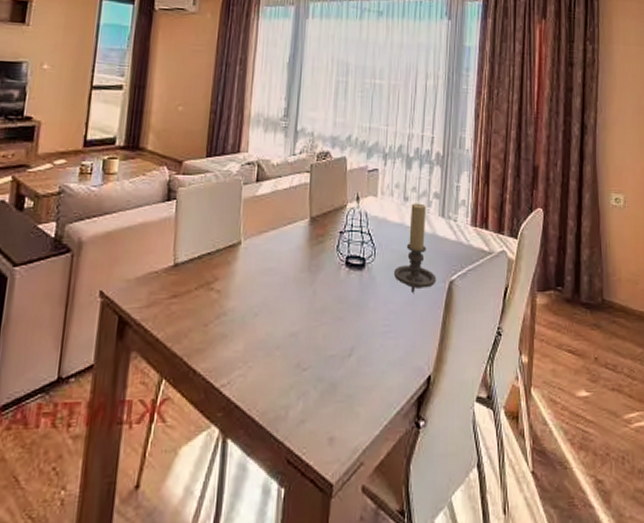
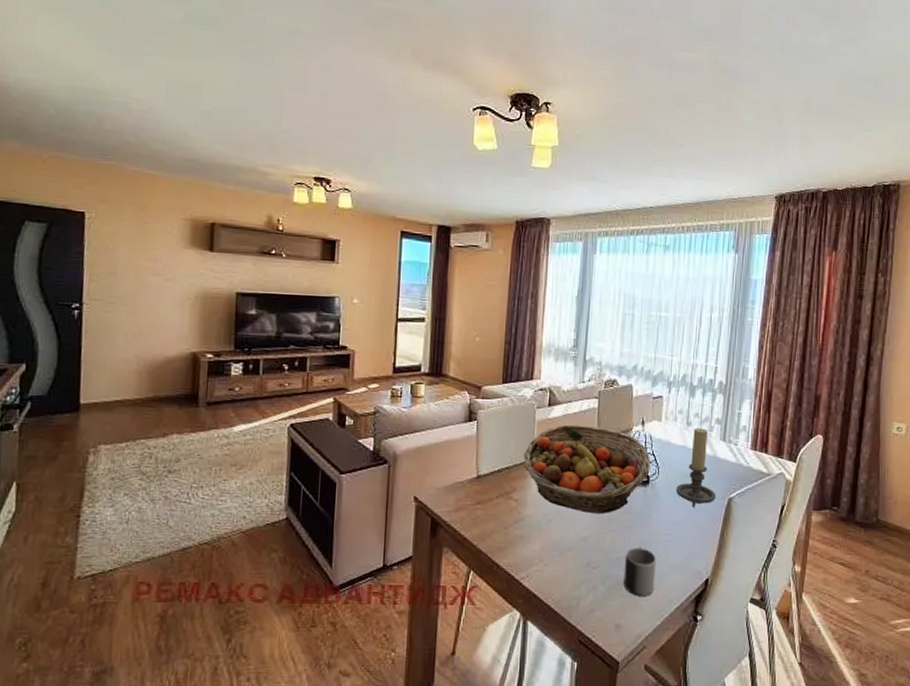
fruit basket: none [227,202,366,305] -> present [523,424,651,514]
mug: none [337,341,374,401] -> present [623,546,656,596]

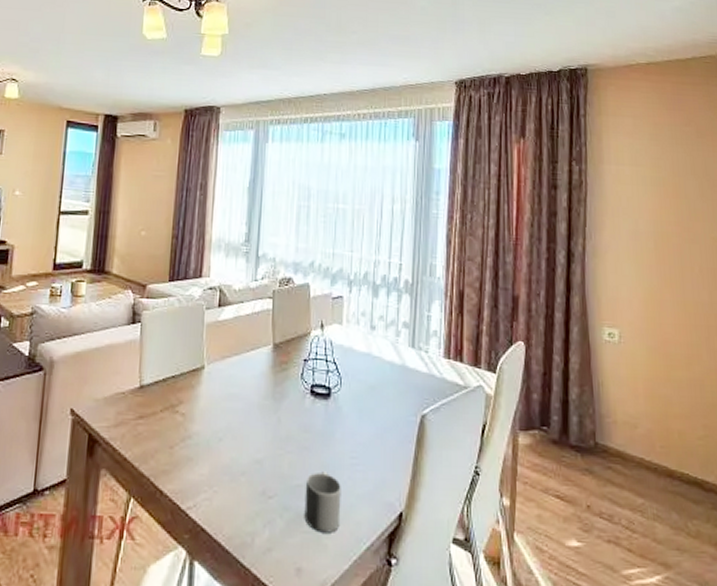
fruit basket: present [523,424,651,514] -> none [190,327,332,432]
candle holder: present [676,428,716,507] -> none [362,332,407,425]

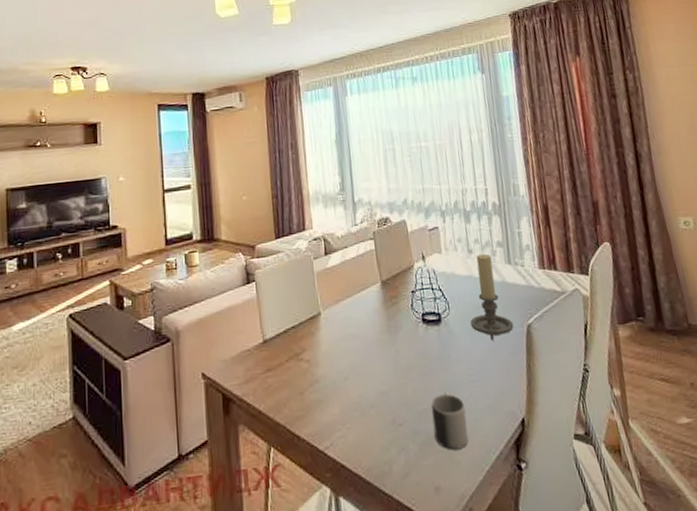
candle holder: none [362,332,407,425] -> present [470,254,514,341]

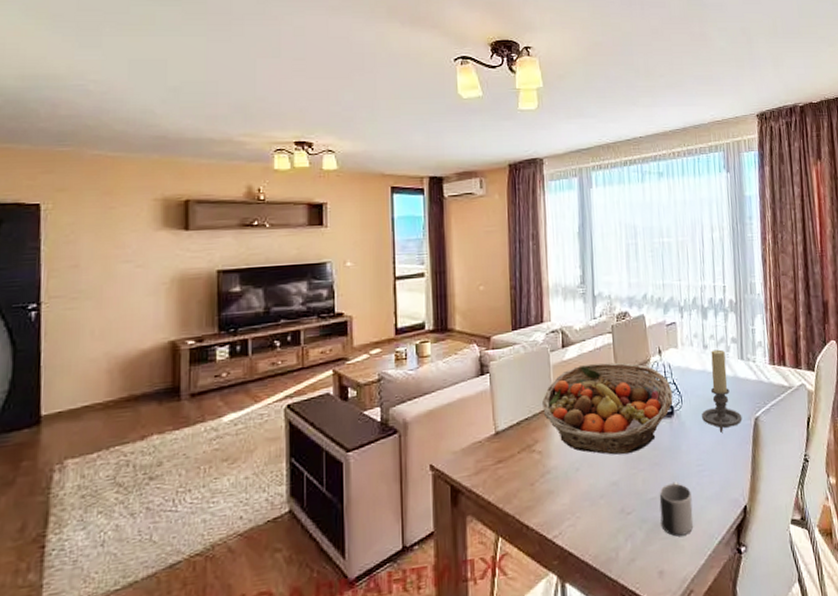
fruit basket: none [307,269,440,364] -> present [541,362,673,455]

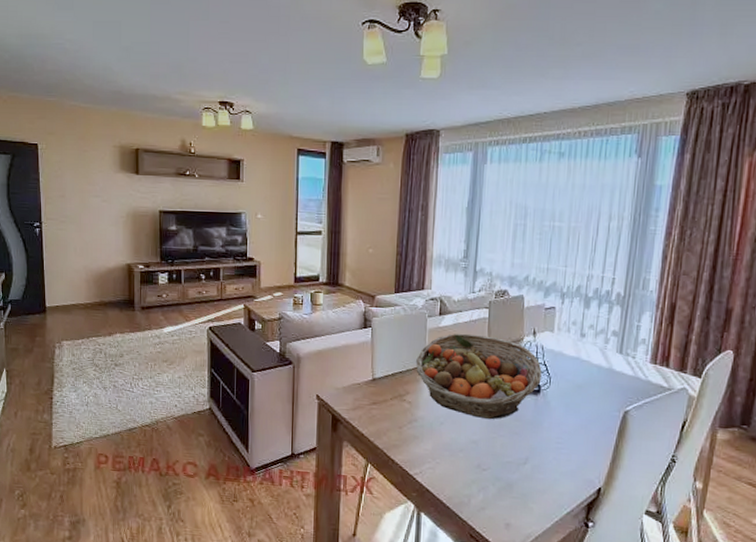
mug: present [659,482,694,537] -> none [513,452,547,500]
candle holder: present [702,349,742,433] -> none [568,339,611,418]

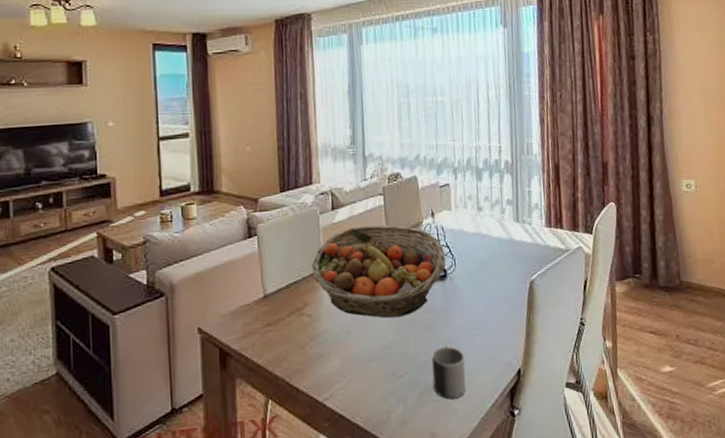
mug: none [513,452,547,500] -> present [431,345,466,400]

